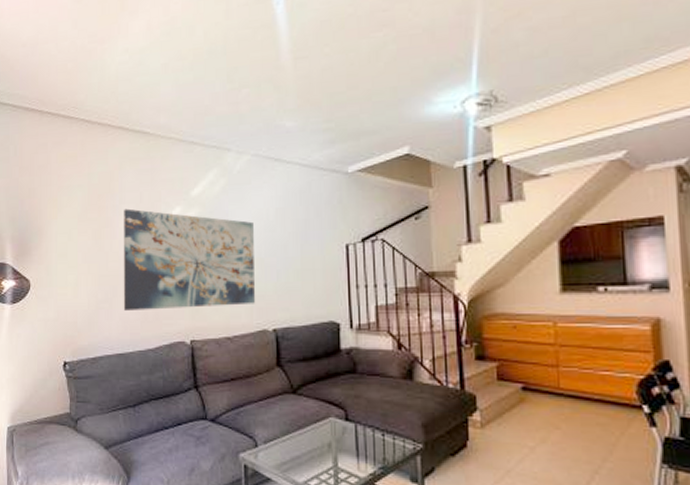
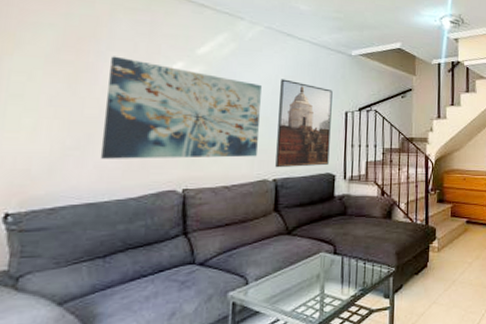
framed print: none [272,212,331,316] -> present [275,79,333,168]

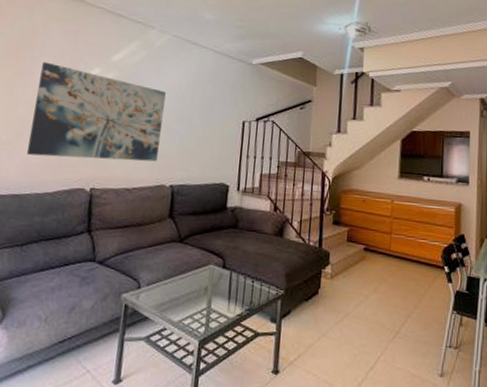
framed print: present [275,79,333,168] -> none [173,86,232,175]

